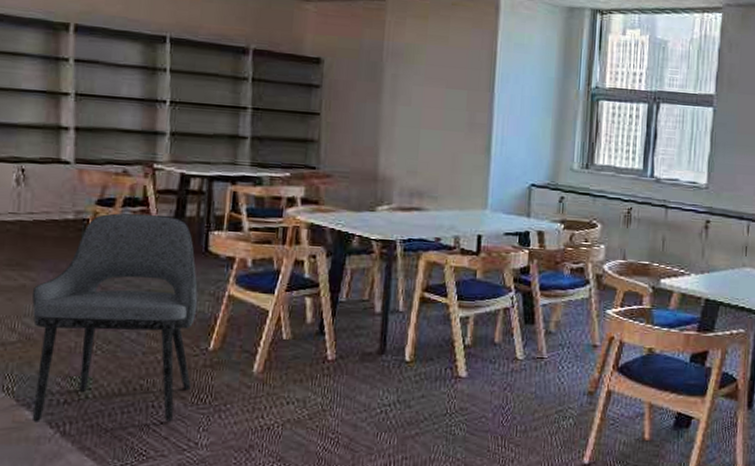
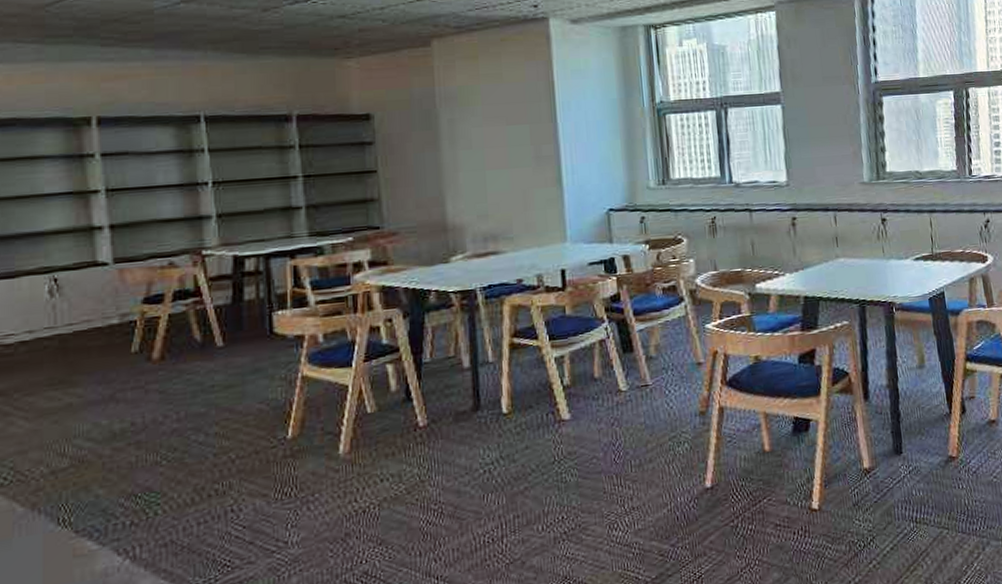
dining chair: present [31,213,198,422] -> none [80,303,272,553]

